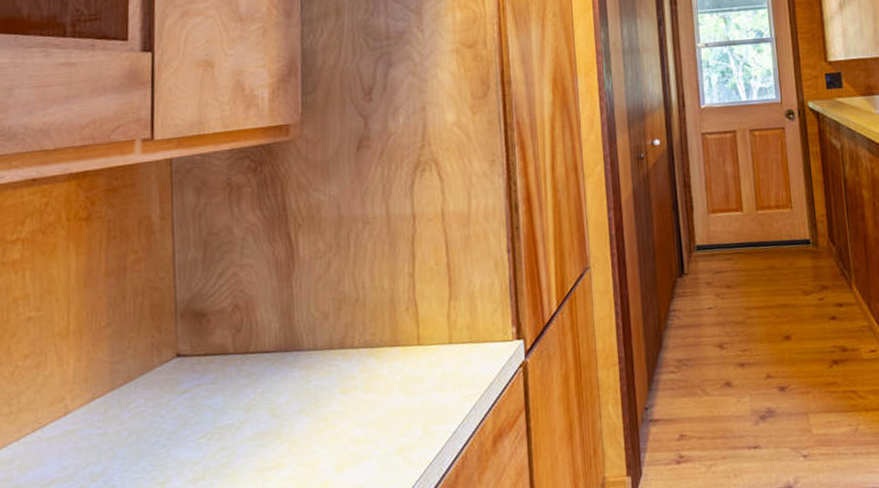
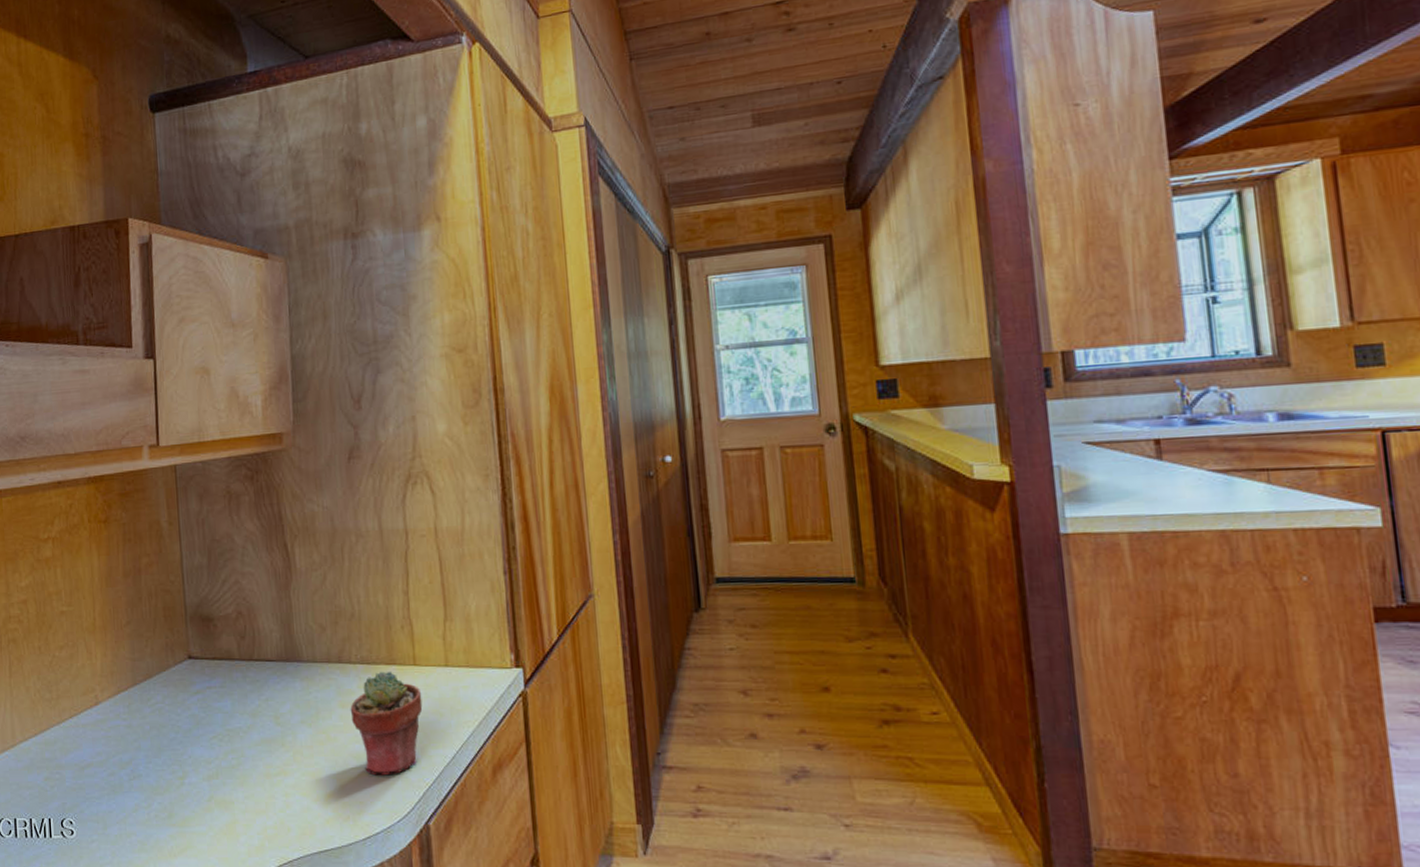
potted succulent: none [351,353,426,459] -> present [350,671,423,776]

